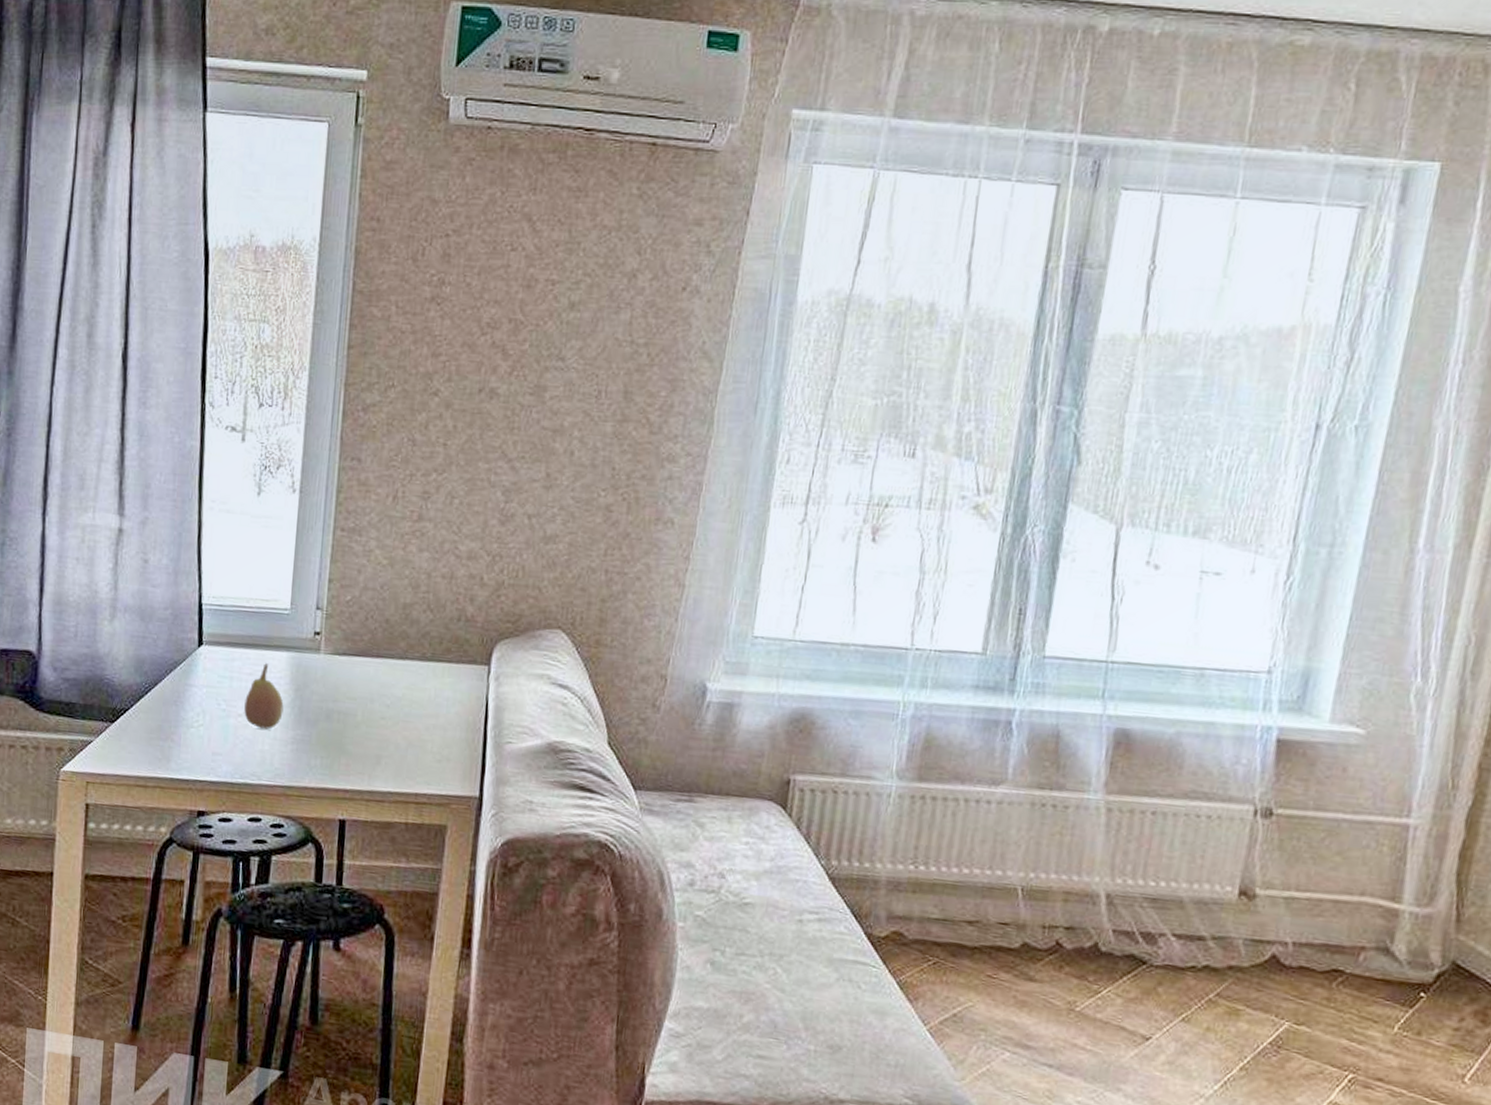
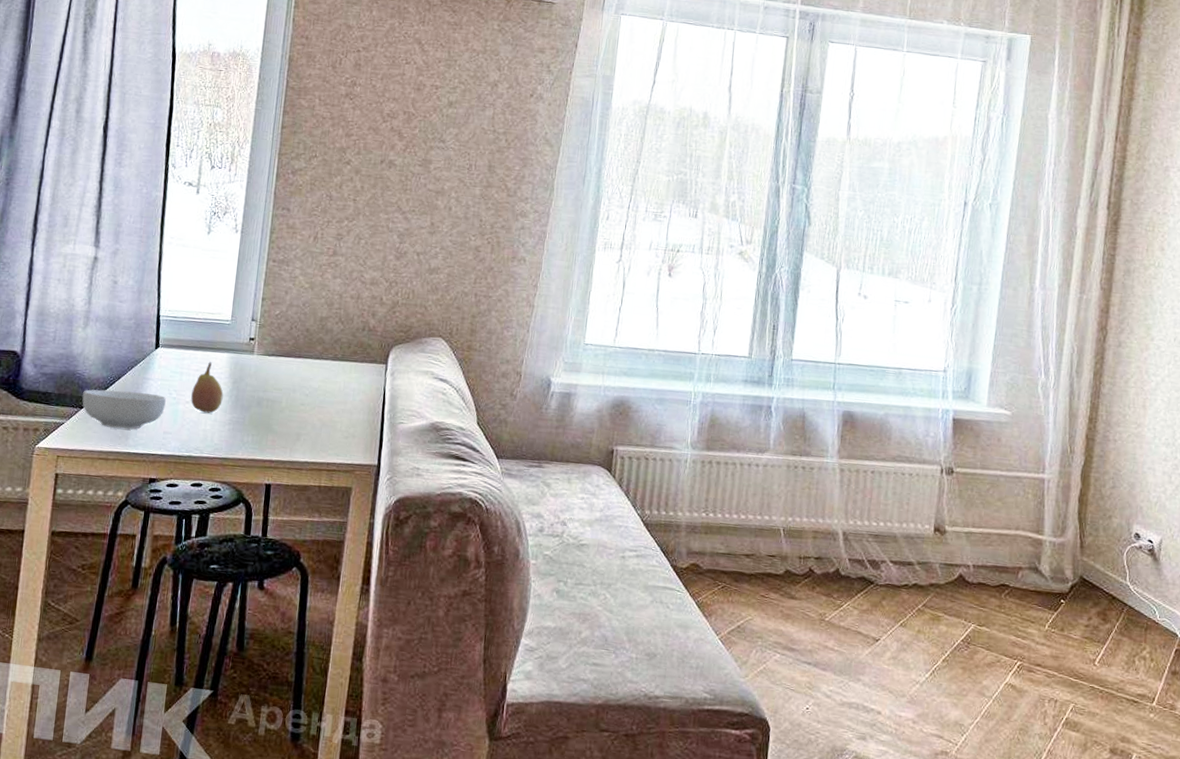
cereal bowl: none [113,698,214,749] -> present [82,389,166,429]

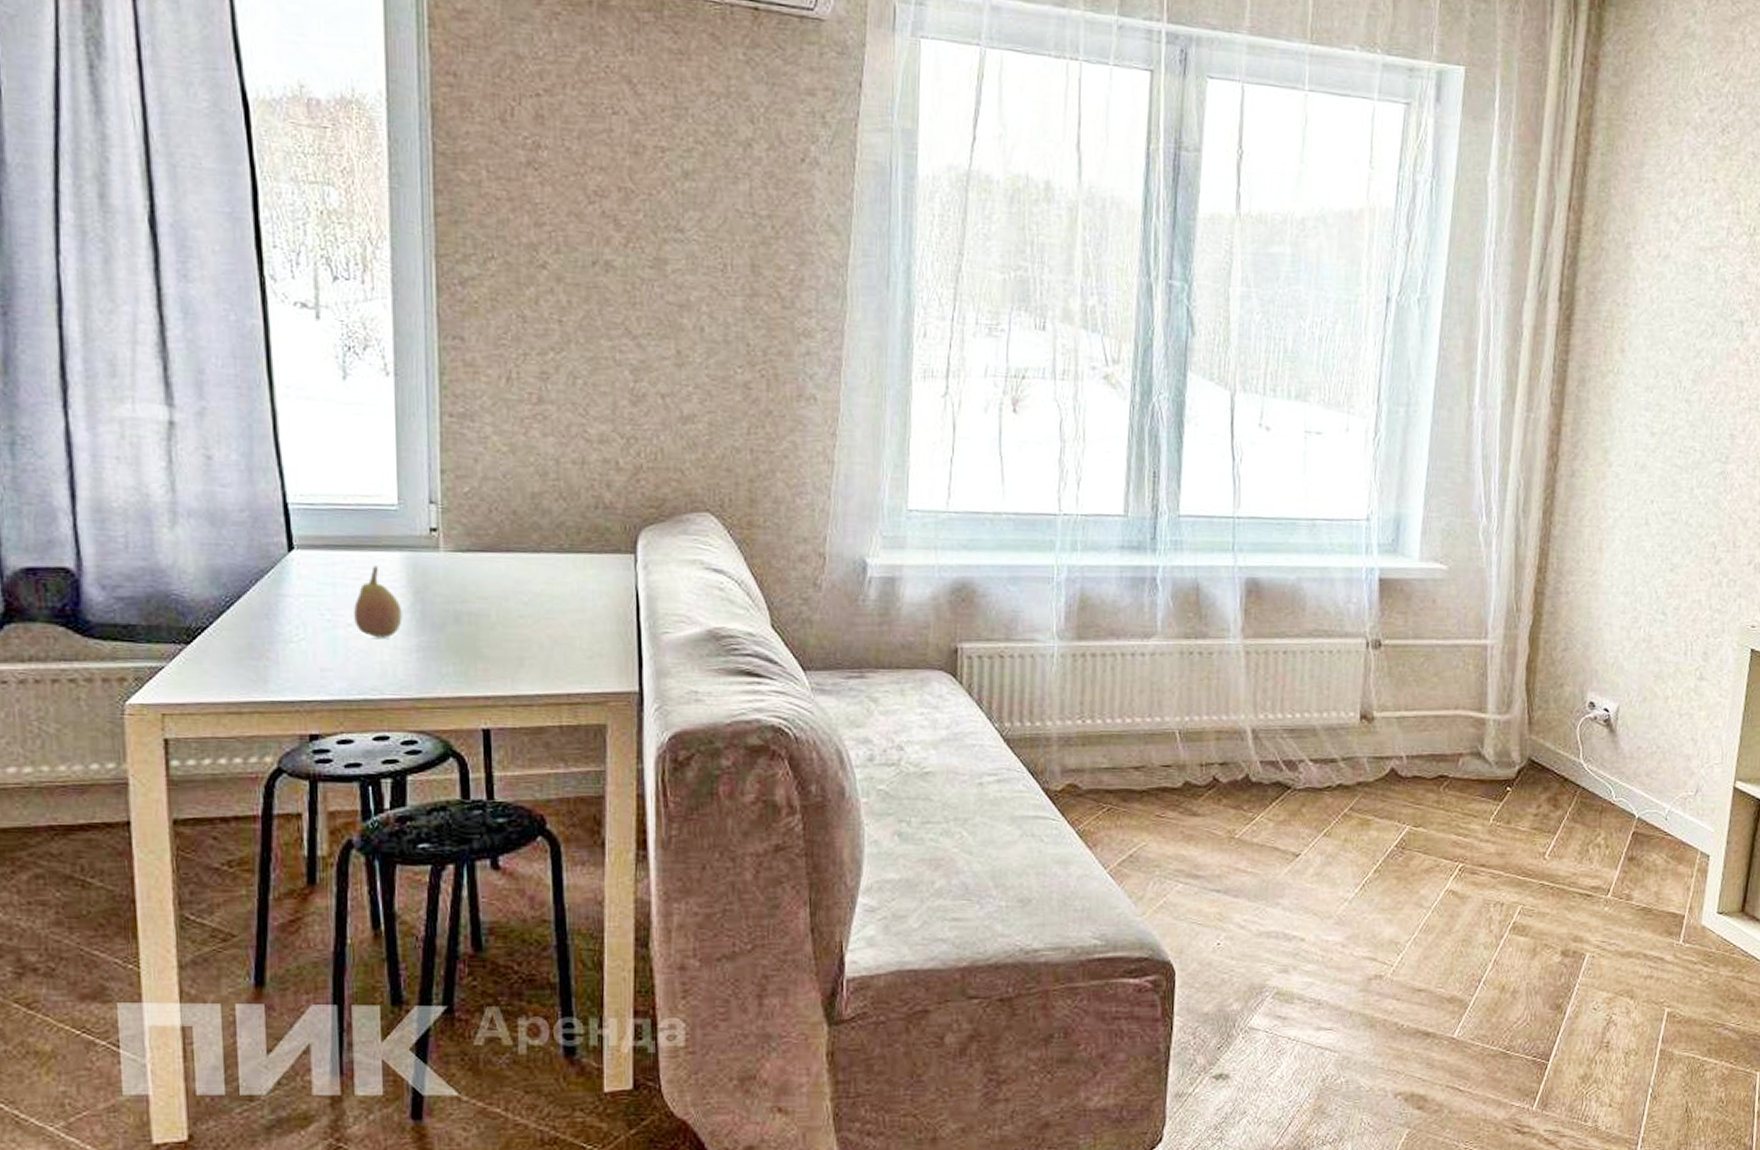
cereal bowl: present [82,389,166,429] -> none [186,615,317,669]

